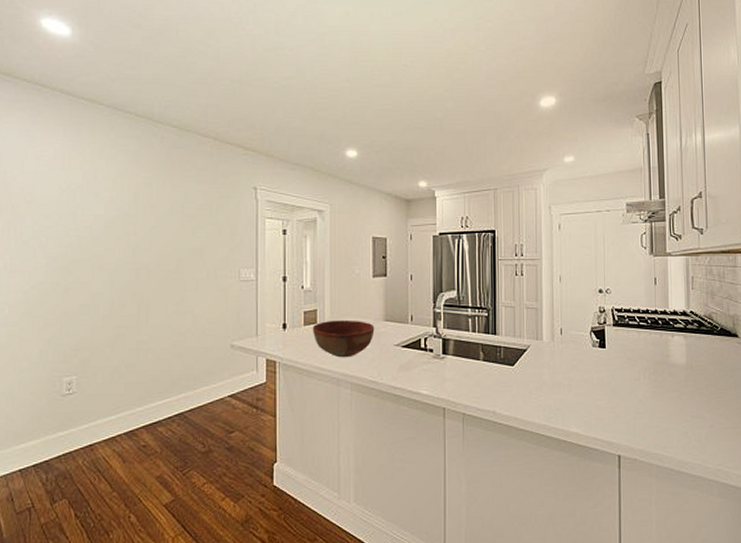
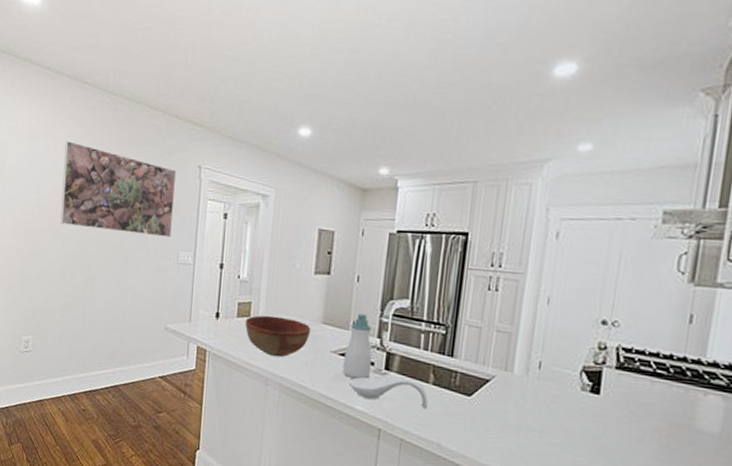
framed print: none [105,169,232,257] -> present [60,141,177,238]
soap bottle: none [406,308,431,366] -> present [342,313,372,379]
spoon rest: none [414,358,481,382] -> present [349,376,428,408]

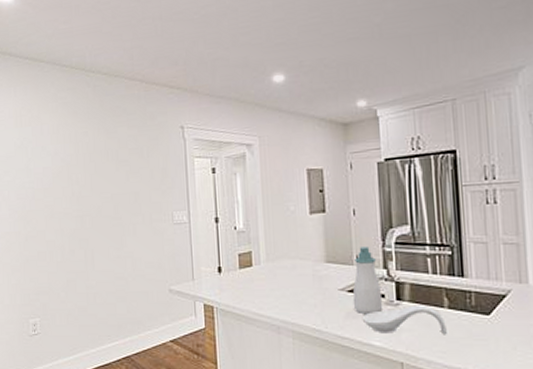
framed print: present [60,141,177,238] -> none [51,122,163,203]
bowl: present [244,315,311,358] -> none [247,262,315,303]

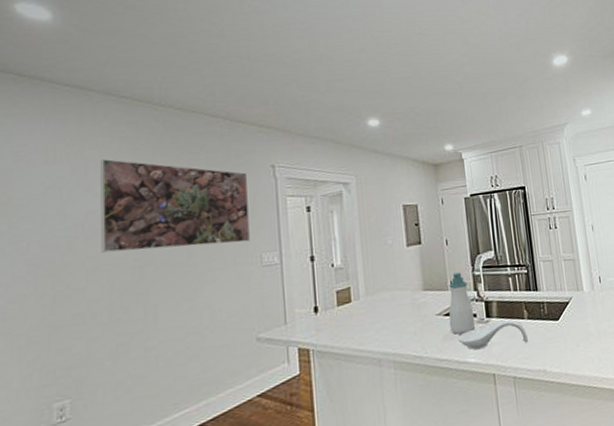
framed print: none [51,122,163,203] -> present [100,159,250,253]

